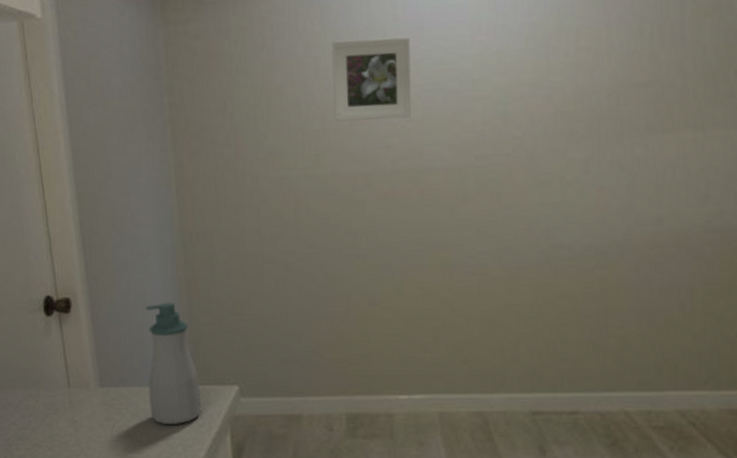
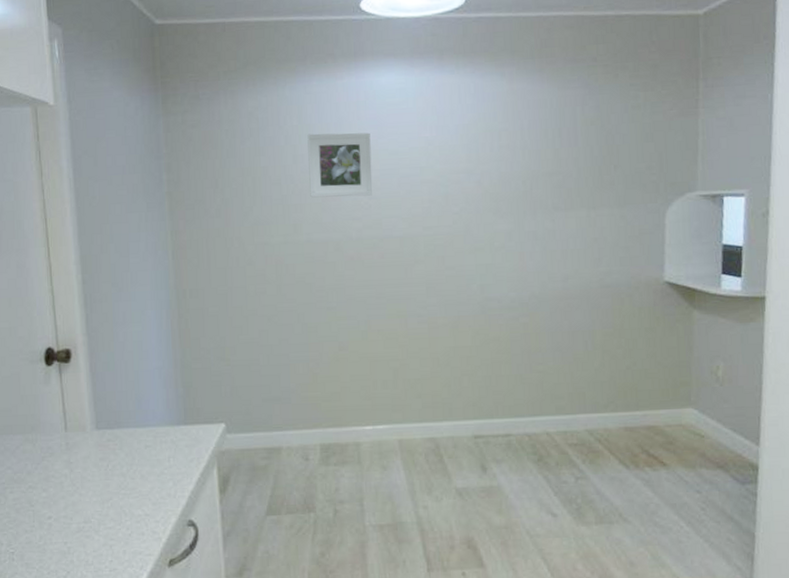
soap bottle: present [145,302,202,424] -> none [141,350,192,462]

